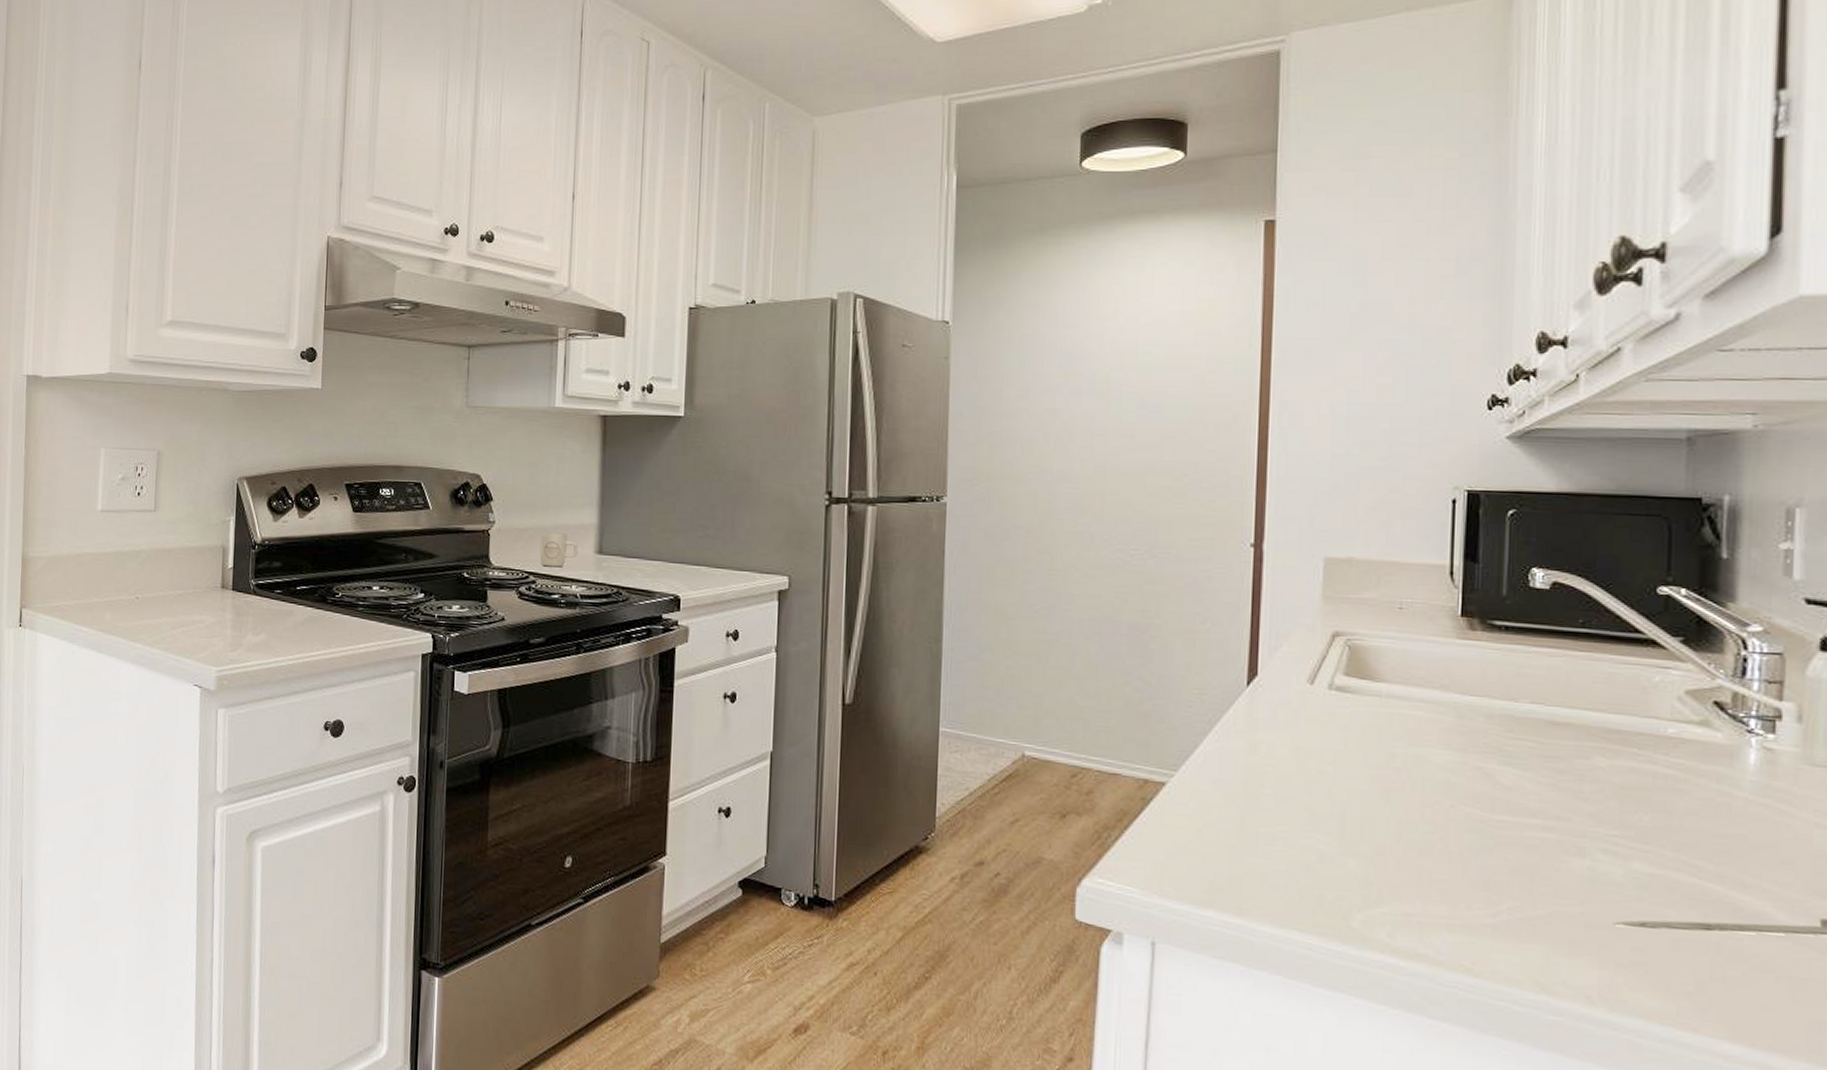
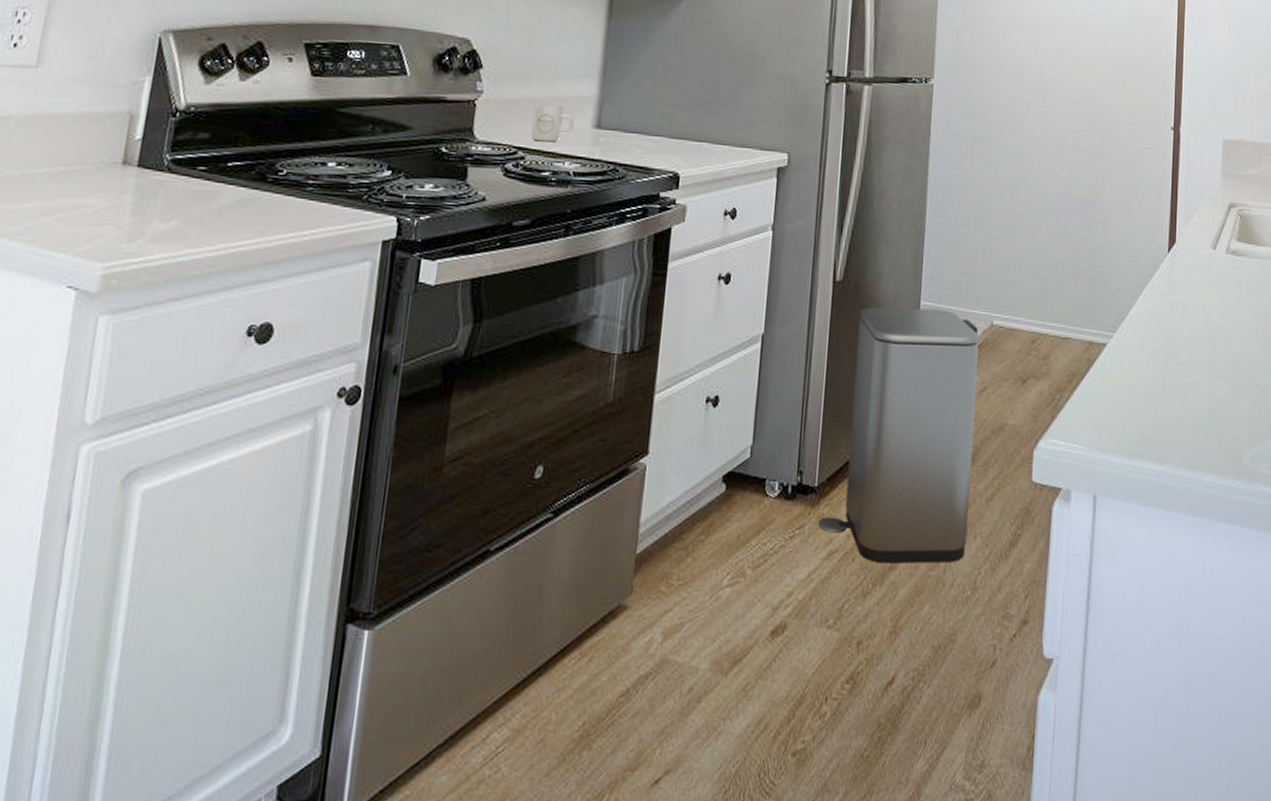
pedal bin: none [837,731,1010,990] -> present [818,307,980,563]

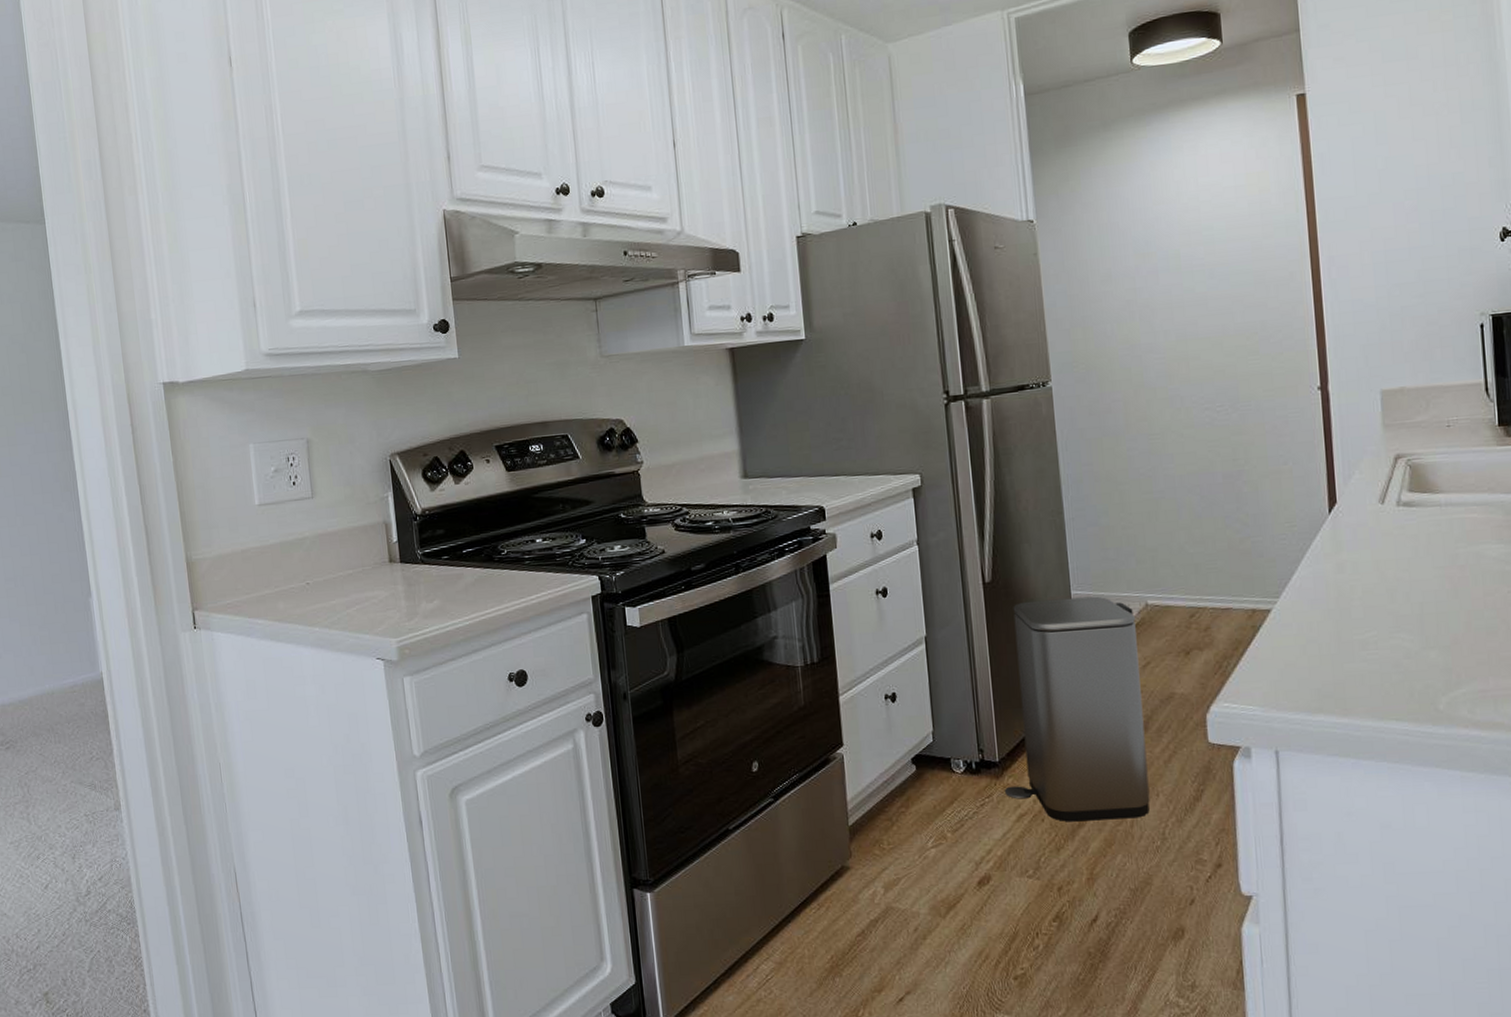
mug: present [531,103,575,142] -> none [688,462,725,497]

